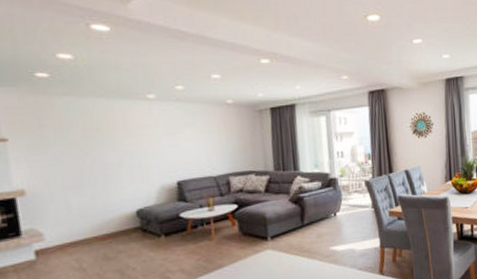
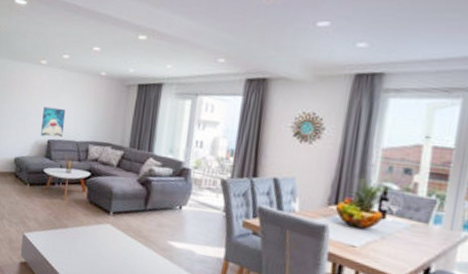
wall art: none [163,144,195,179] -> present [41,106,66,138]

